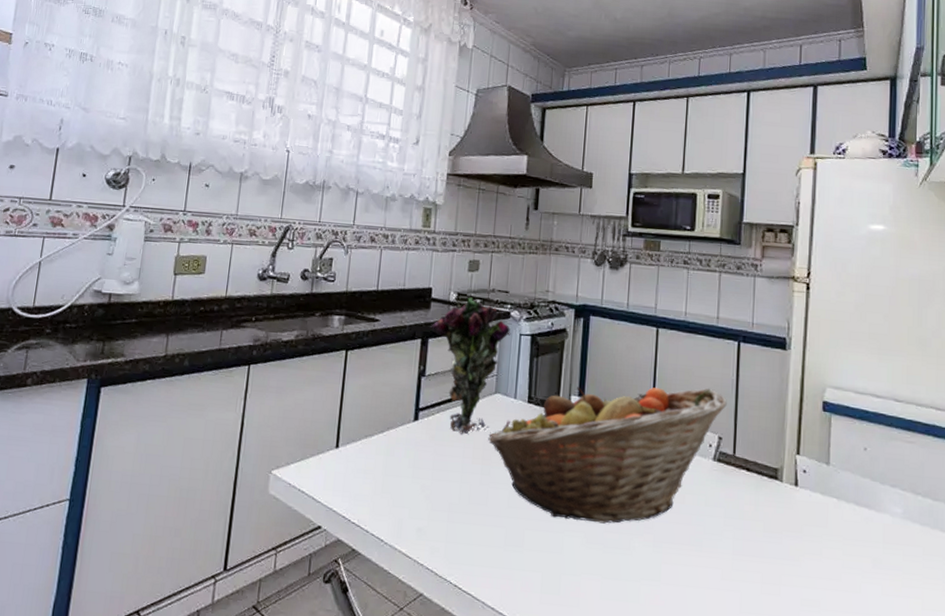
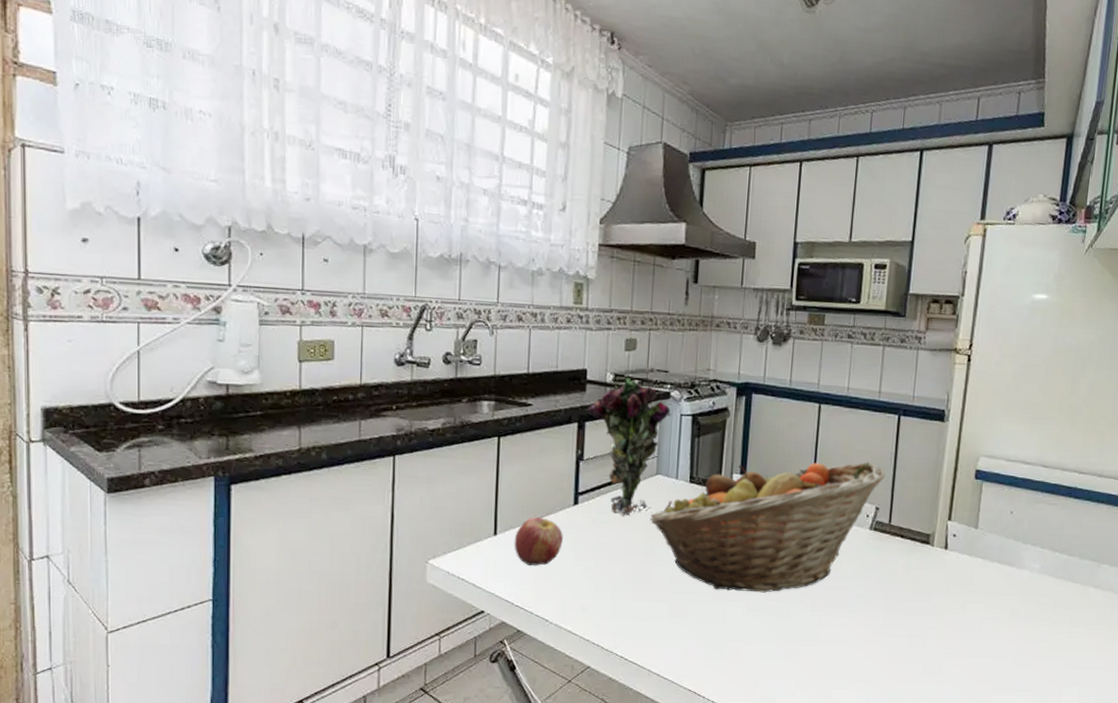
apple: none [354,431,402,482] -> present [514,517,563,567]

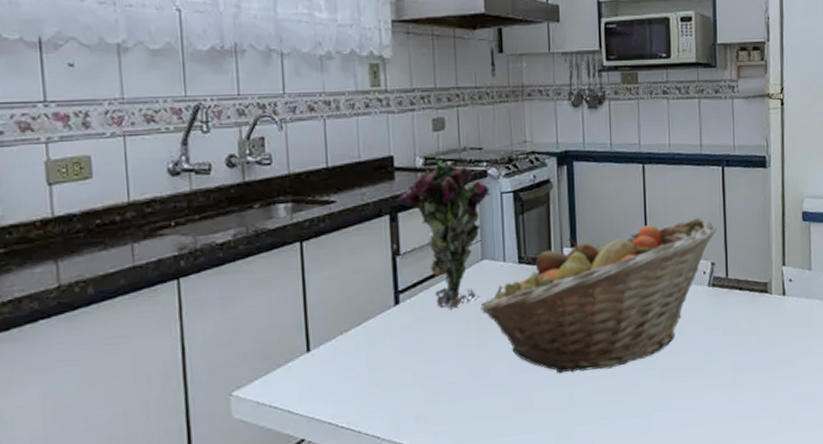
apple: present [514,517,563,567] -> none [331,324,387,381]

